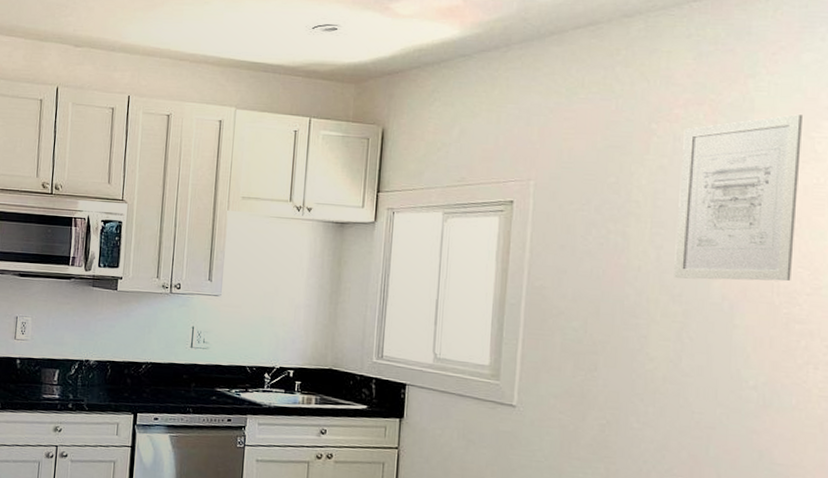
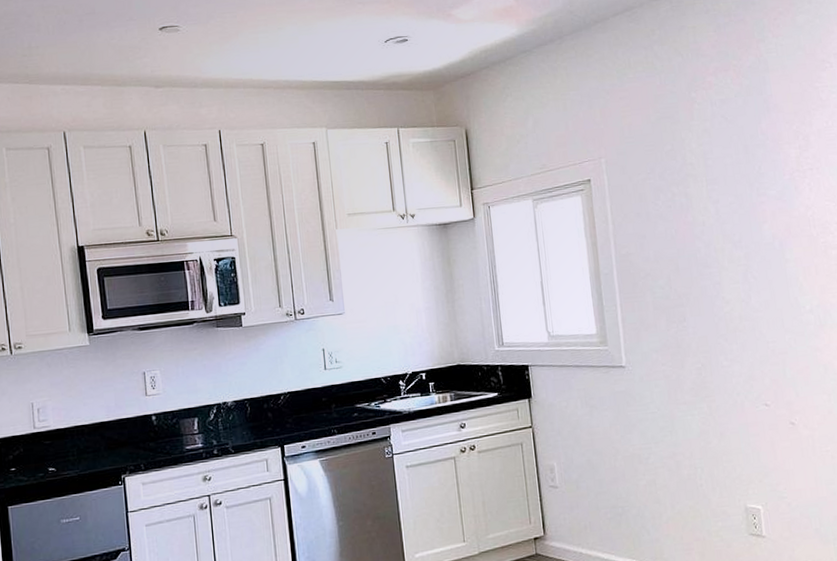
wall art: present [674,114,802,282] -> none [717,69,822,226]

